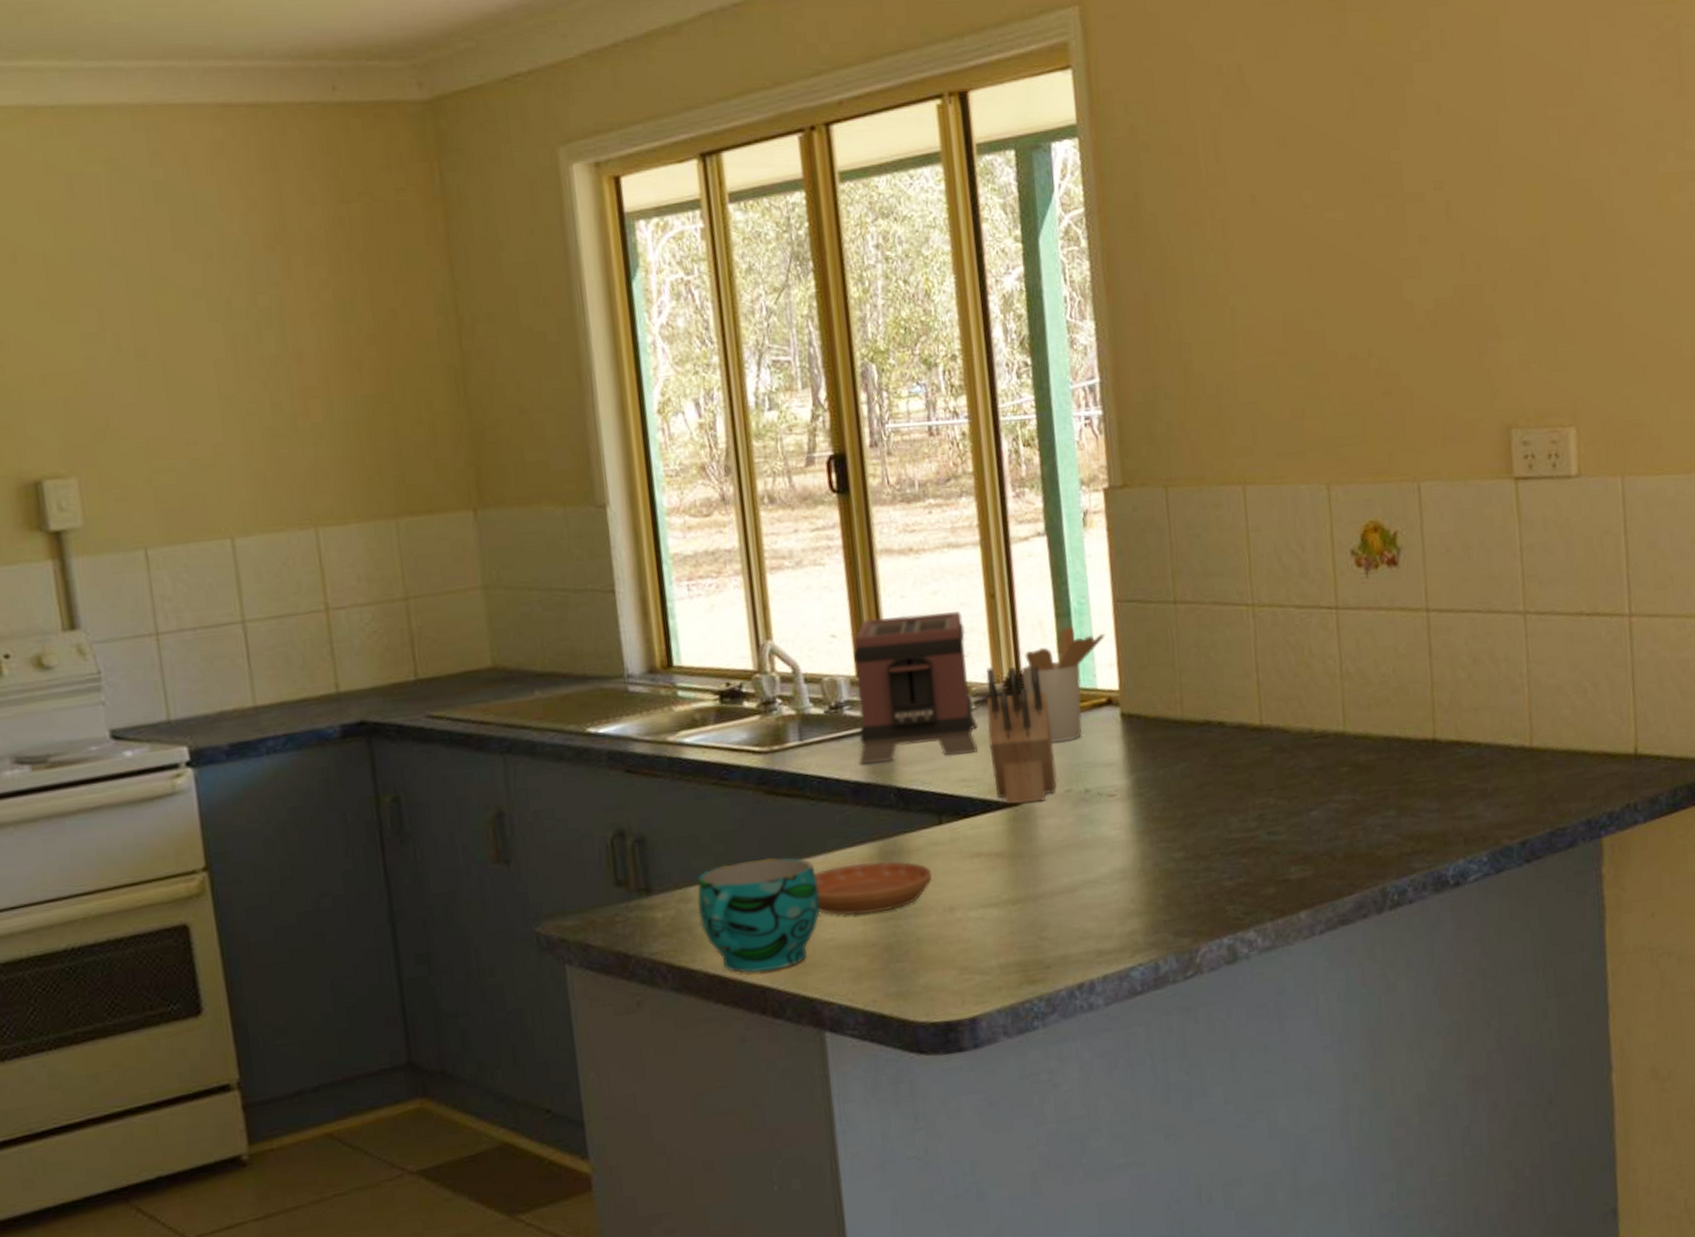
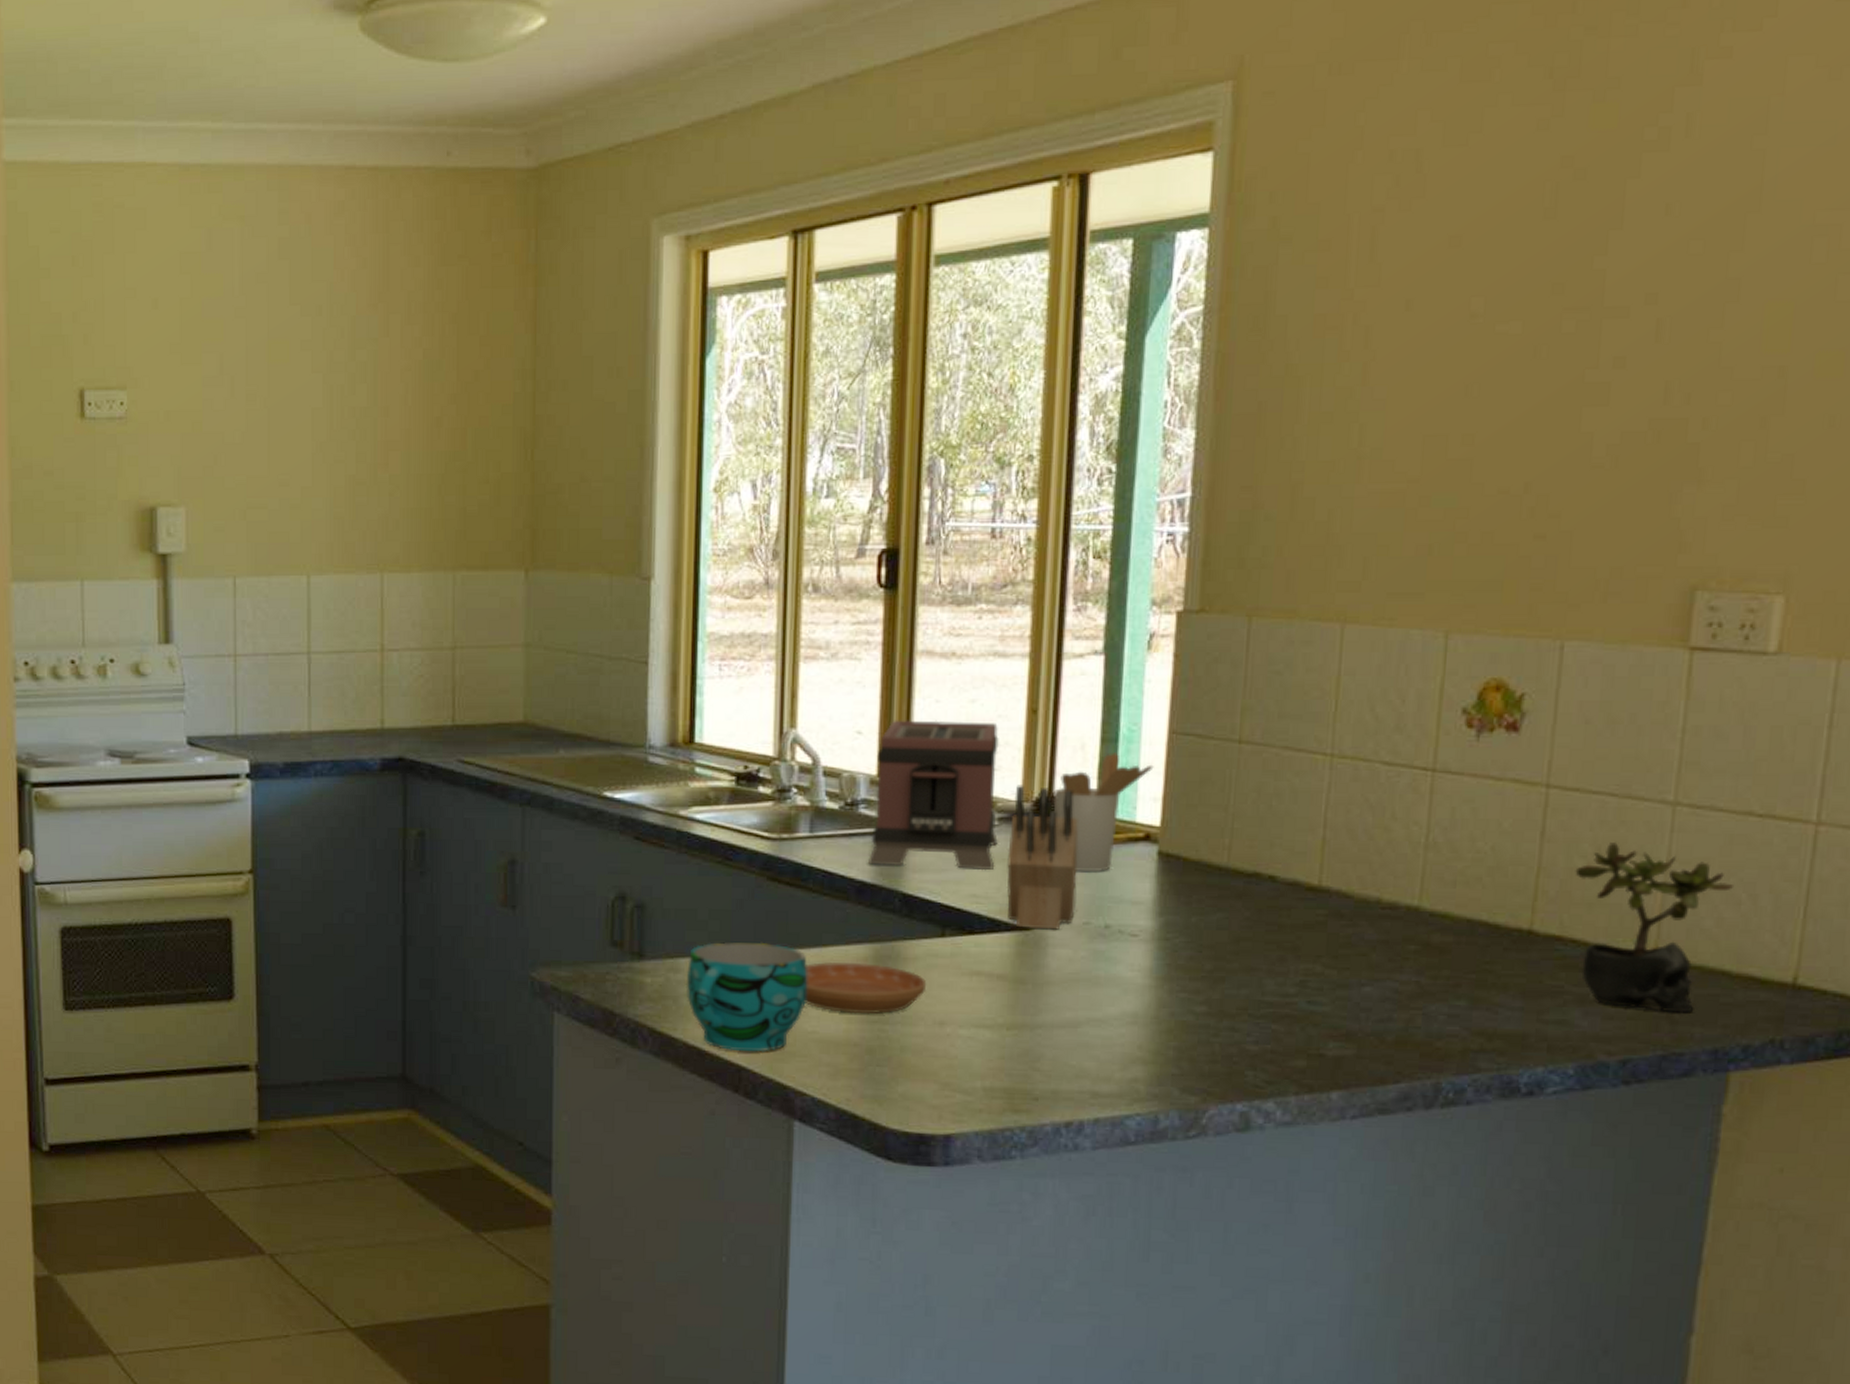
succulent plant: none [1460,651,1580,795] -> present [1575,841,1735,1013]

